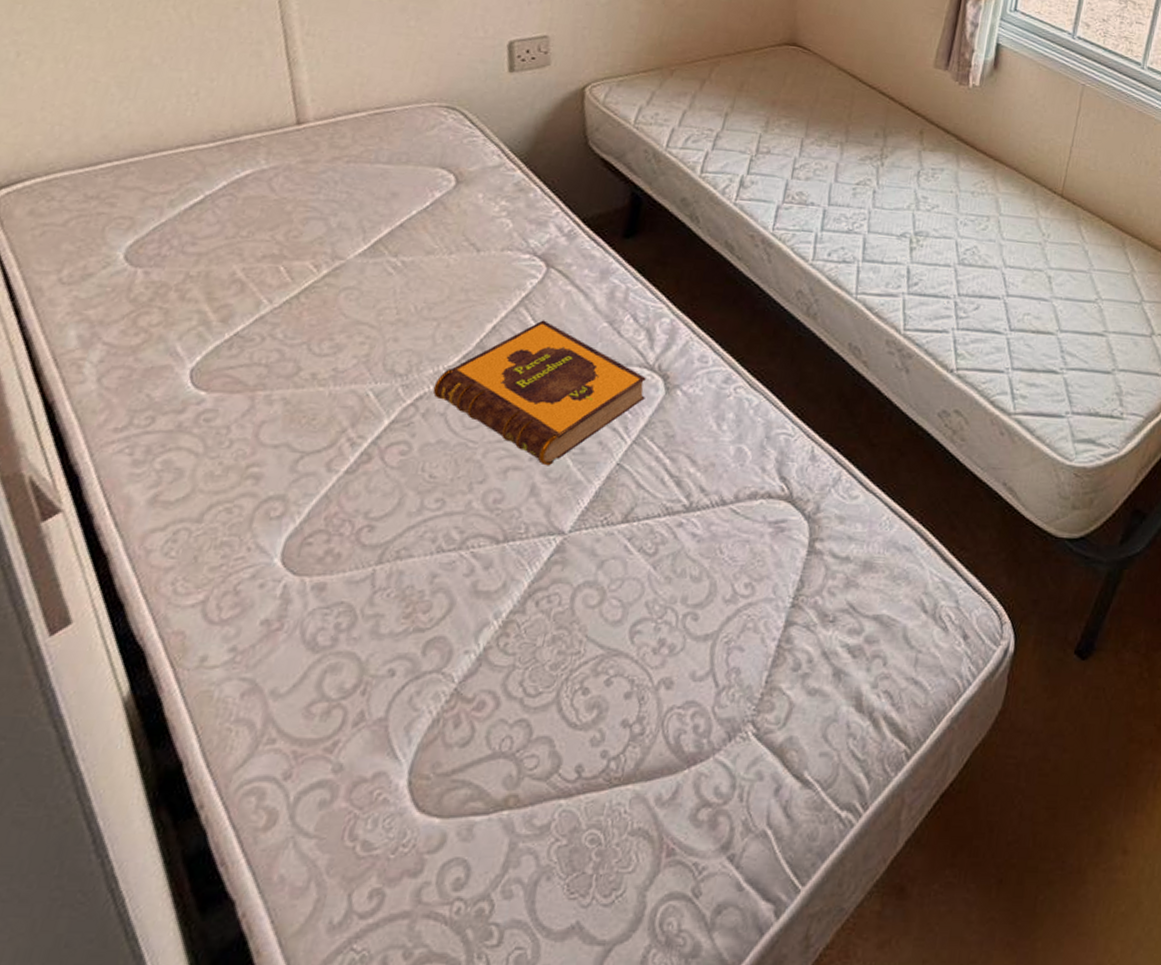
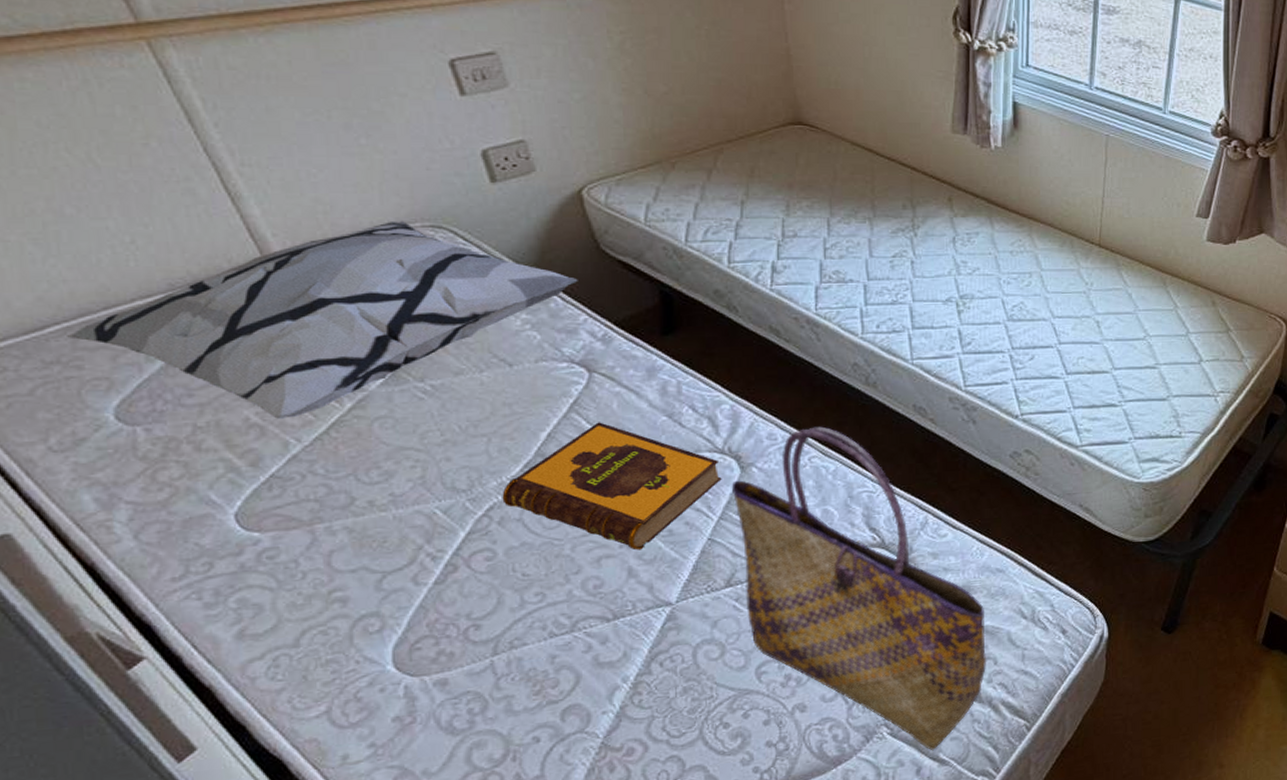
decorative pillow: none [113,98,561,278] -> present [67,220,578,419]
tote bag: none [635,353,883,766] -> present [731,426,987,751]

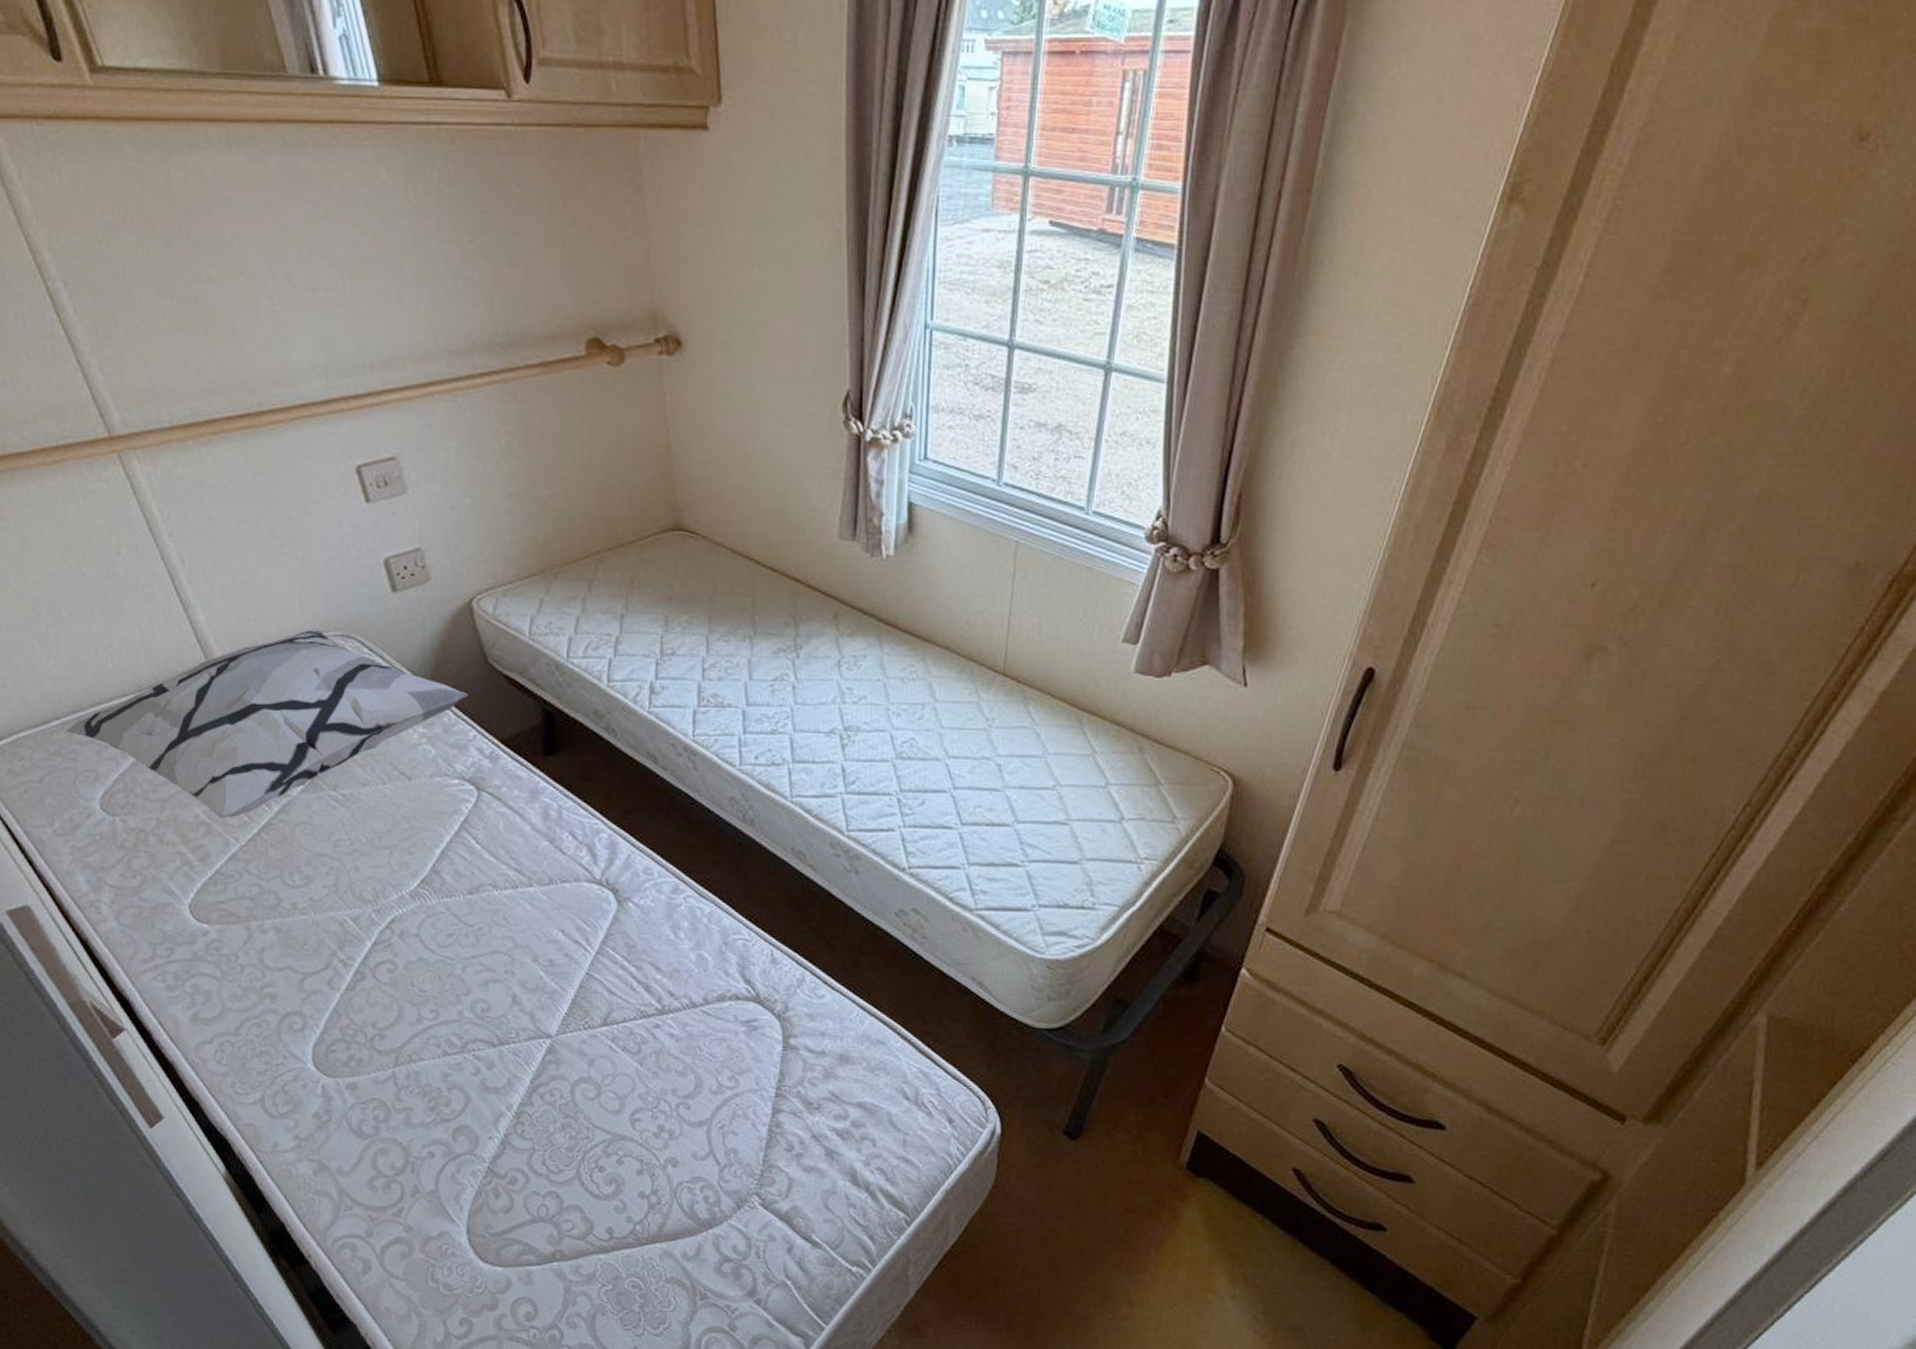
hardback book: present [502,422,722,550] -> none [402,842,600,978]
tote bag: present [731,426,987,751] -> none [608,864,865,1230]

